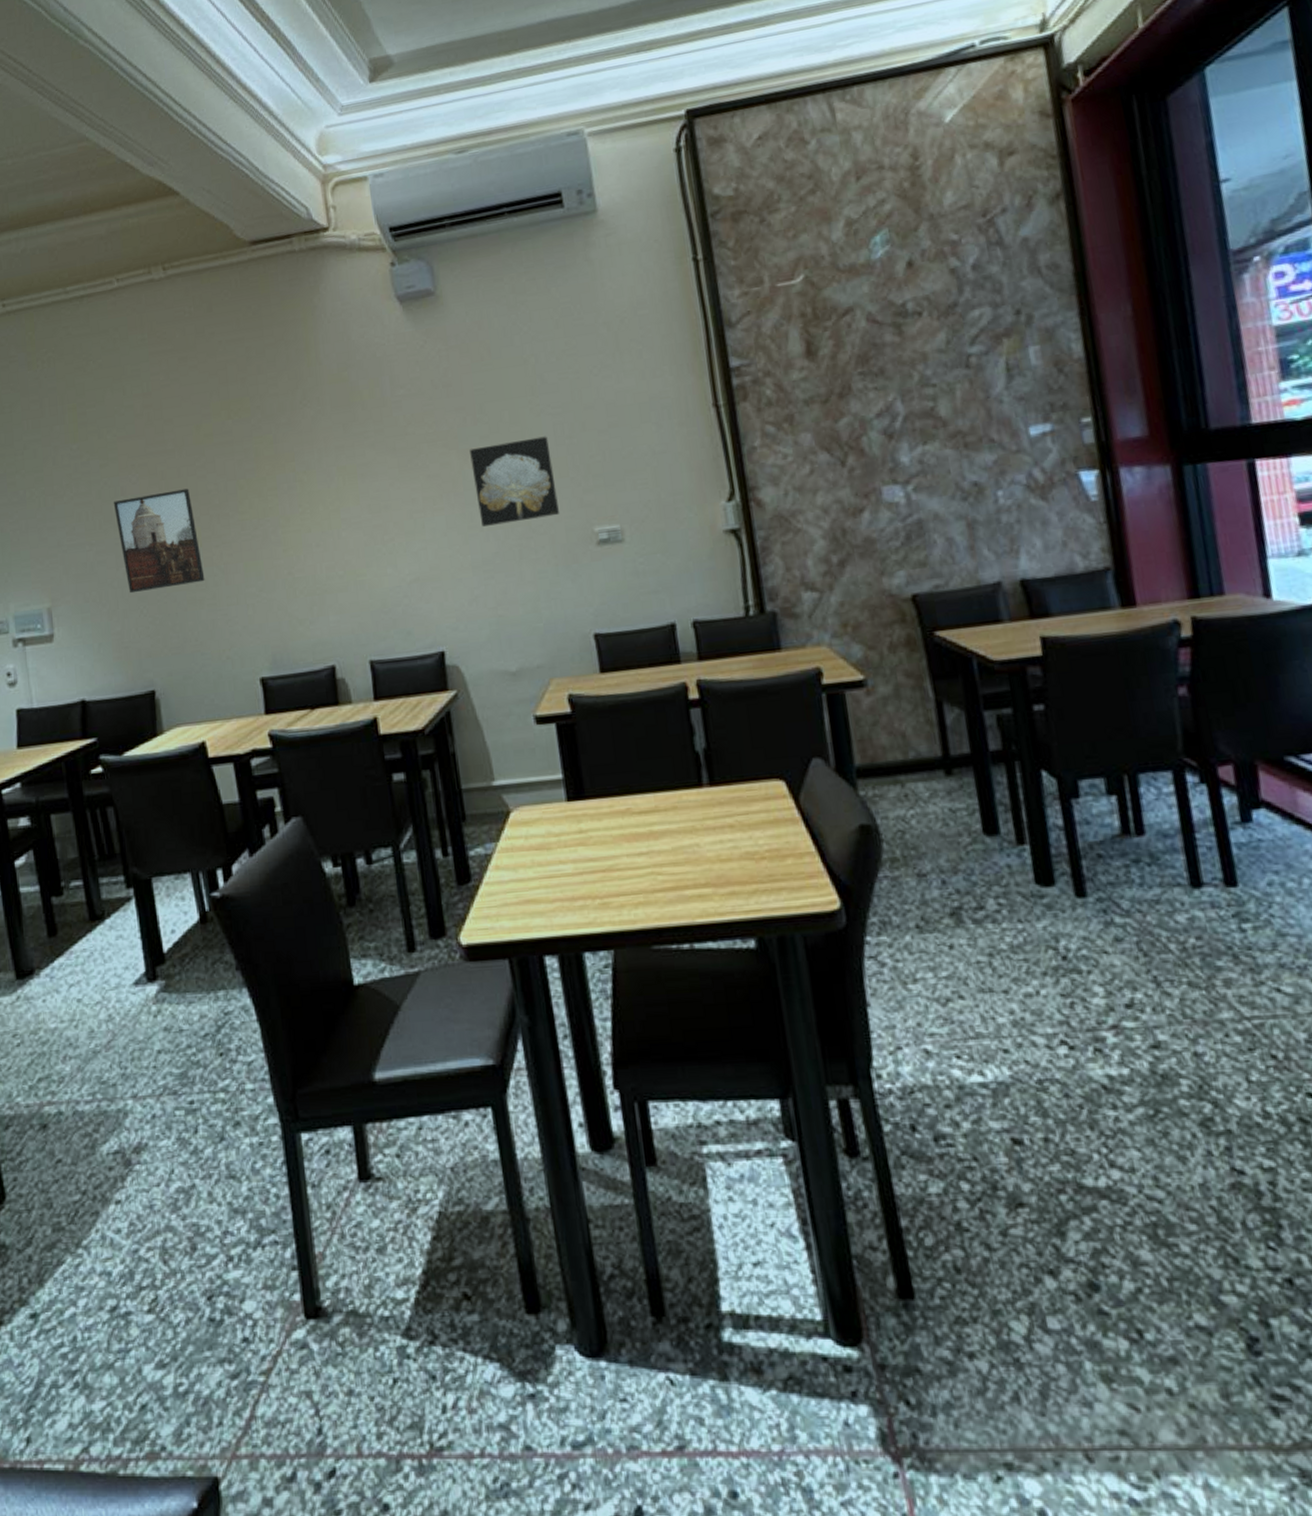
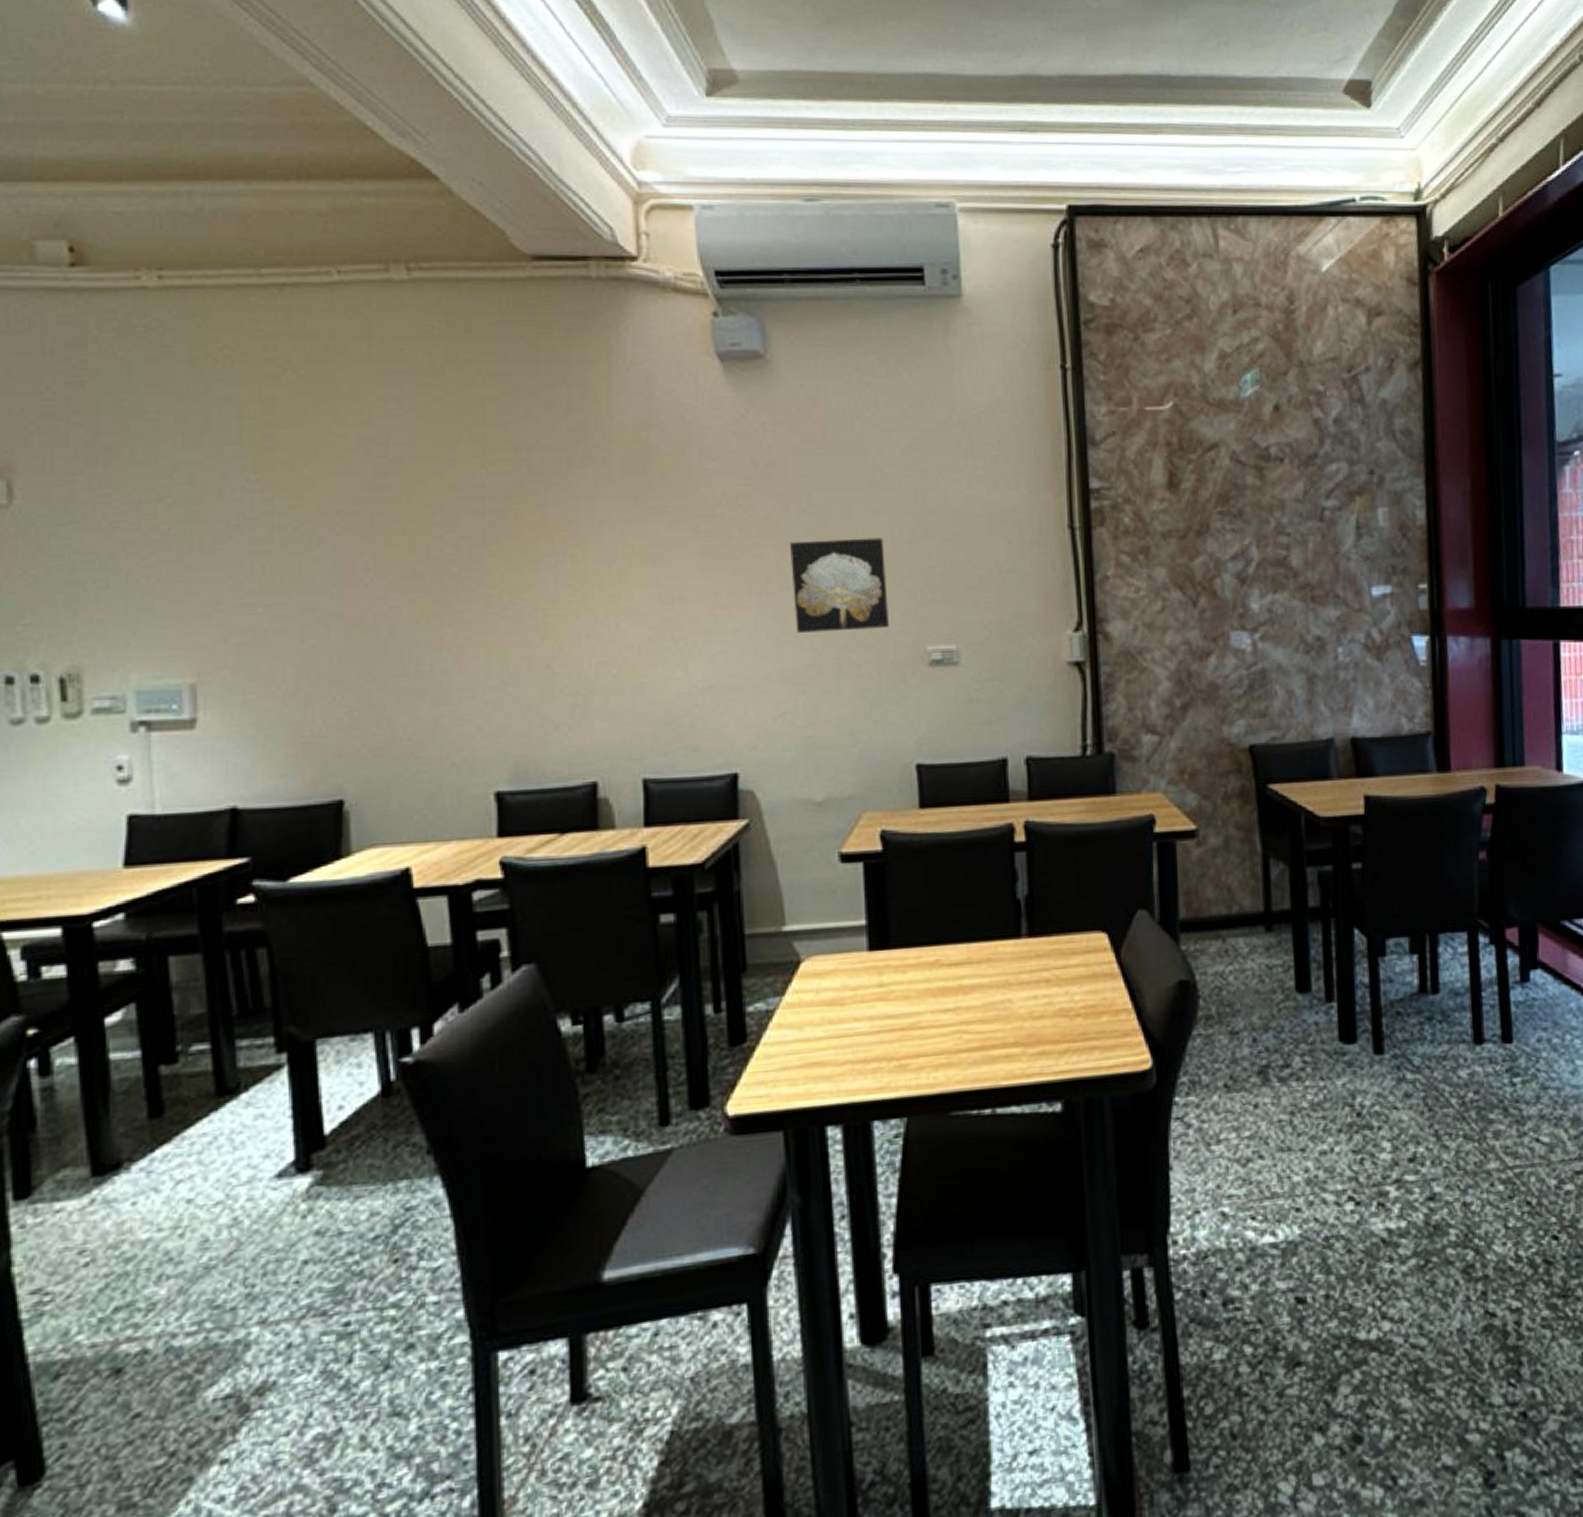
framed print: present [113,488,205,594] -> none [304,549,429,675]

